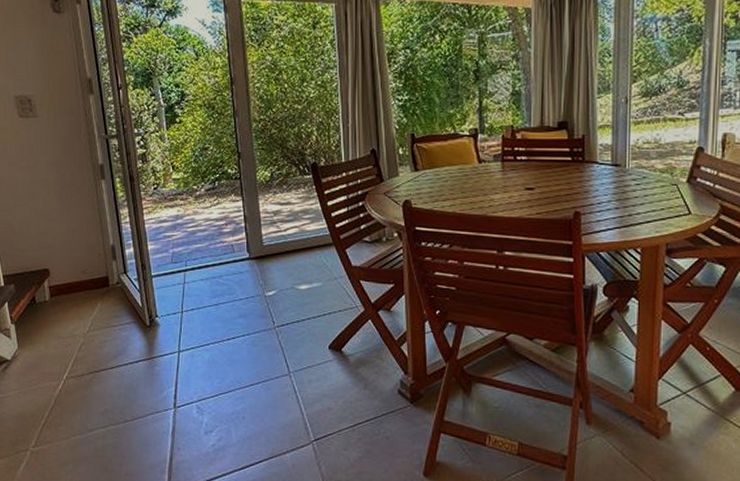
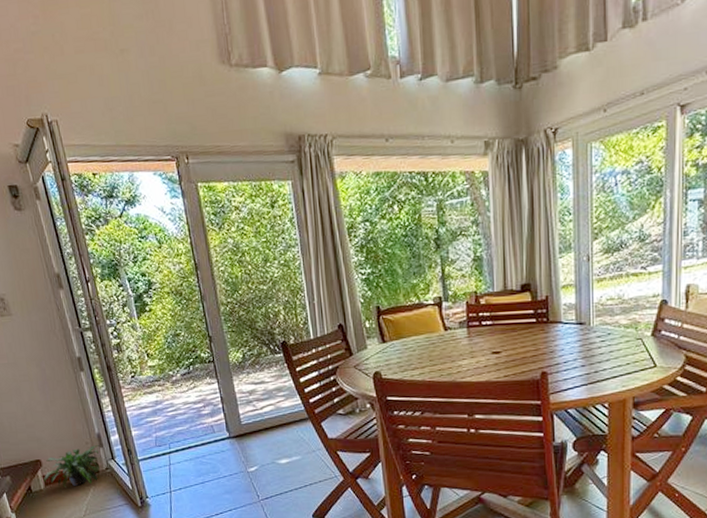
potted plant: none [49,257,114,300] -> present [43,445,101,487]

